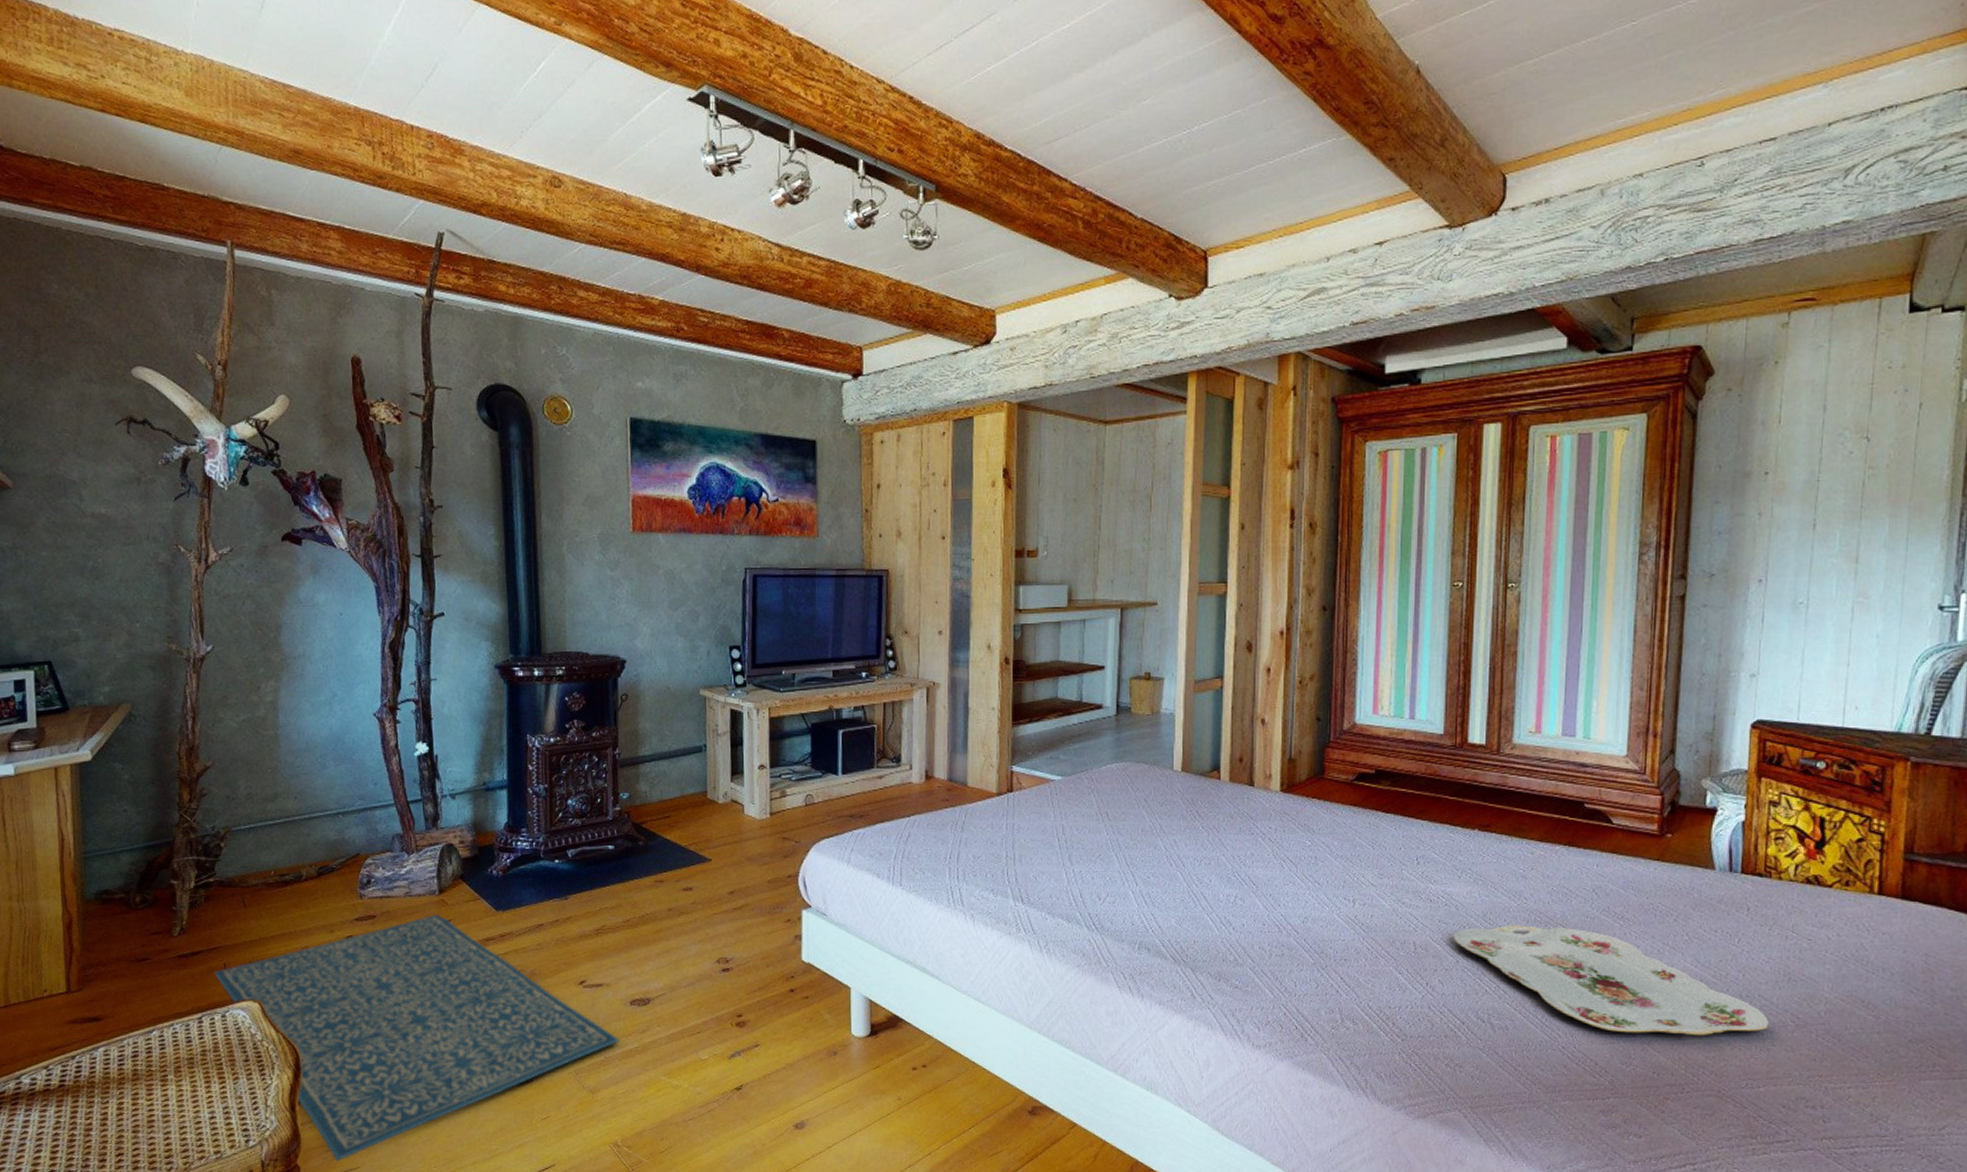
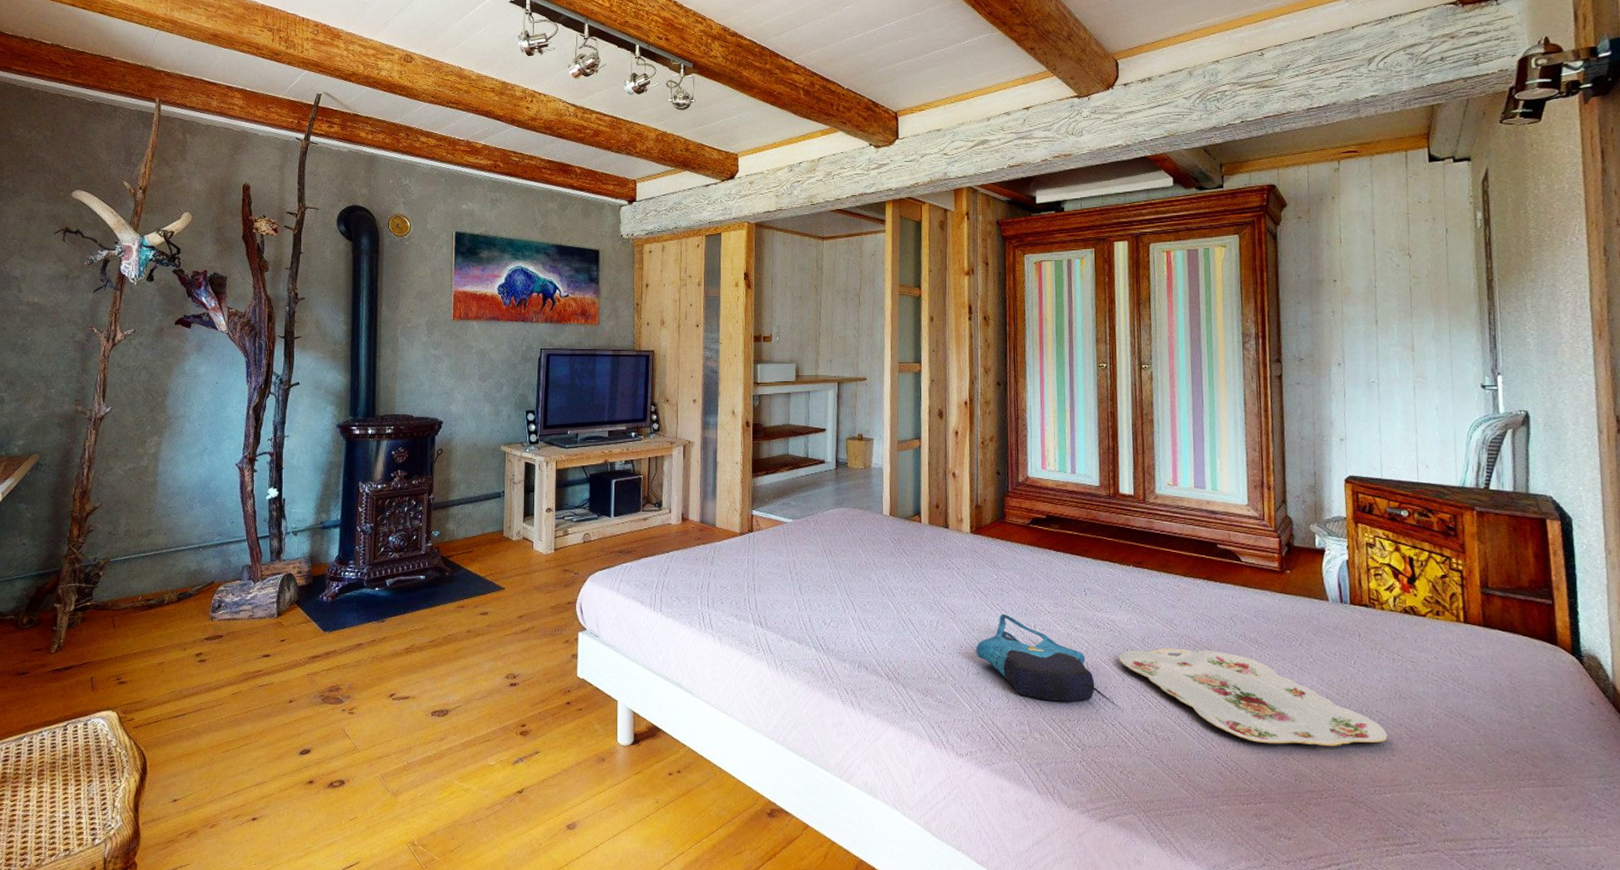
rug: present [214,914,620,1162] -> none [82,634,421,859]
tote bag: none [1281,886,1423,987] -> present [976,614,1095,702]

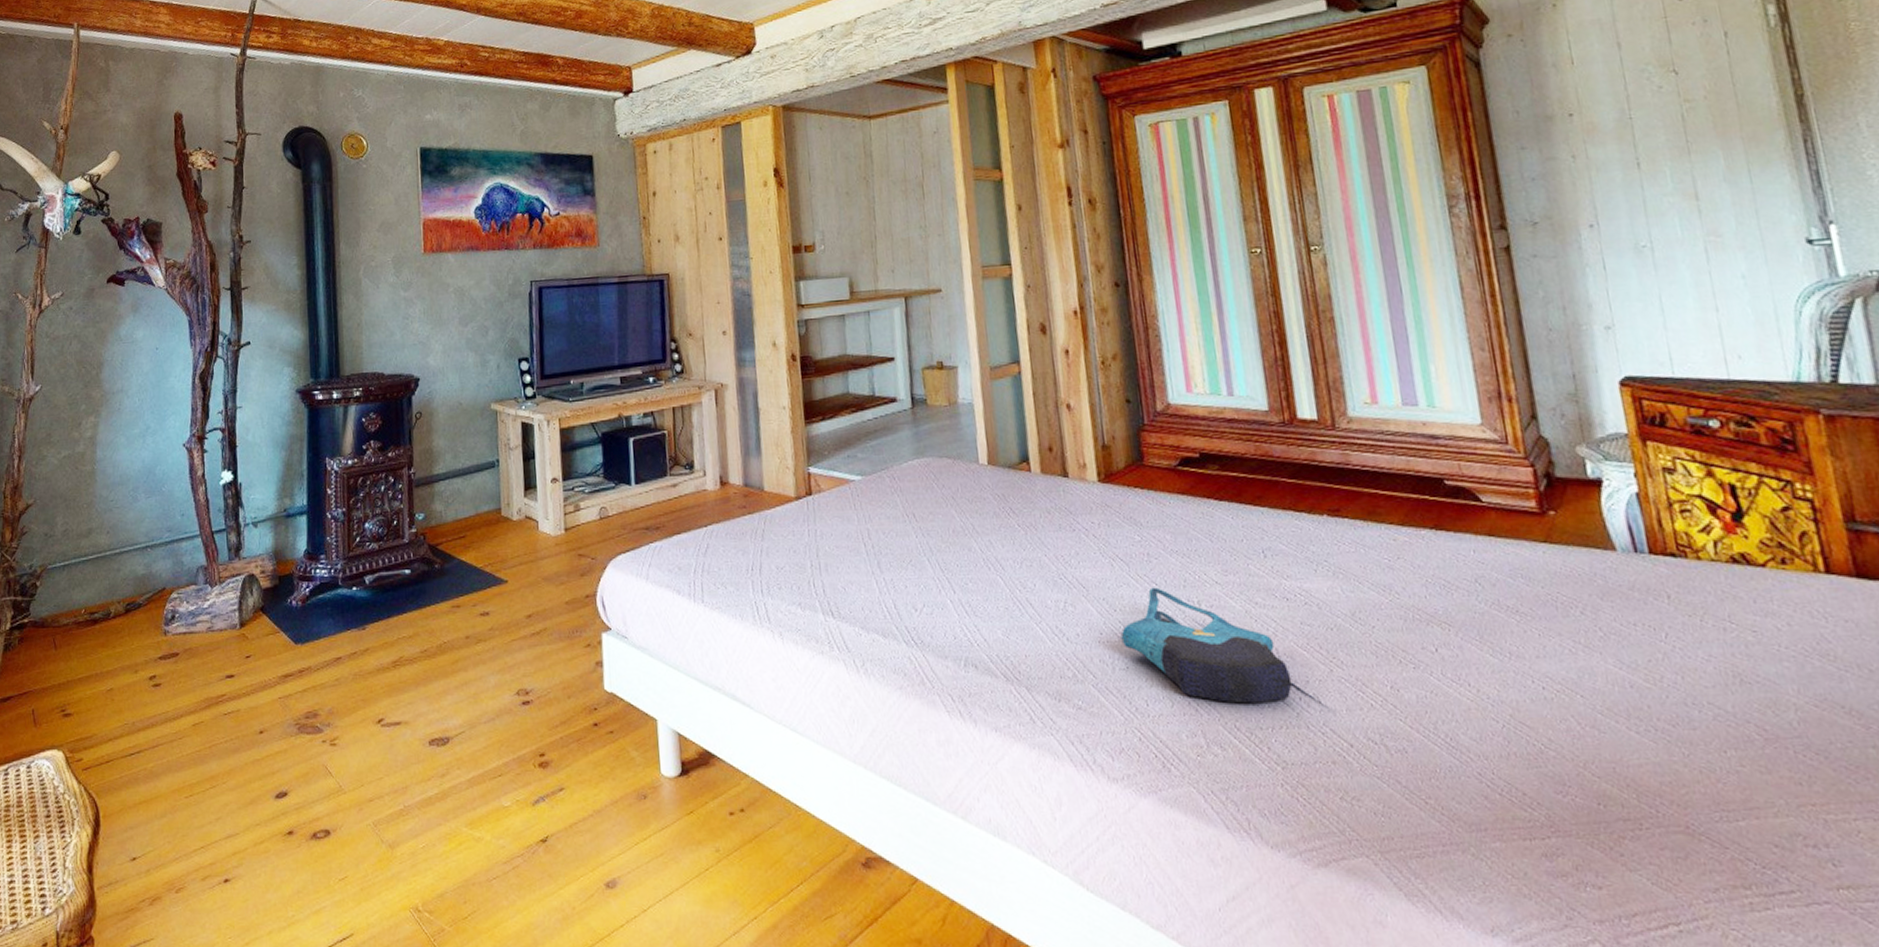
serving tray: present [1118,648,1388,746] -> none [1320,625,1731,755]

